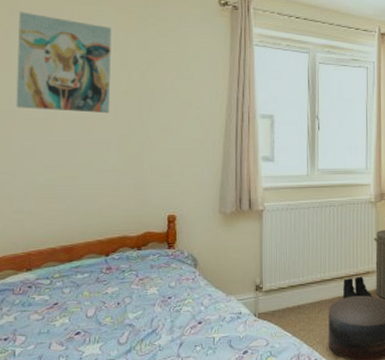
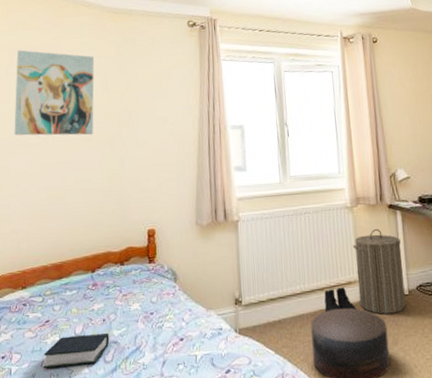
book: none [51,315,124,351] -> present [43,332,110,369]

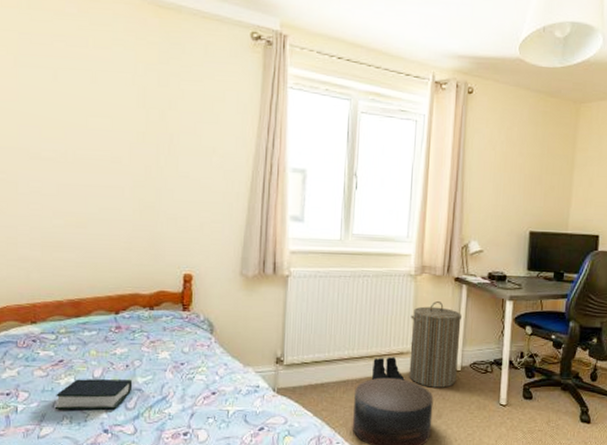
wall art: present [14,50,95,136] -> none [24,36,131,157]

